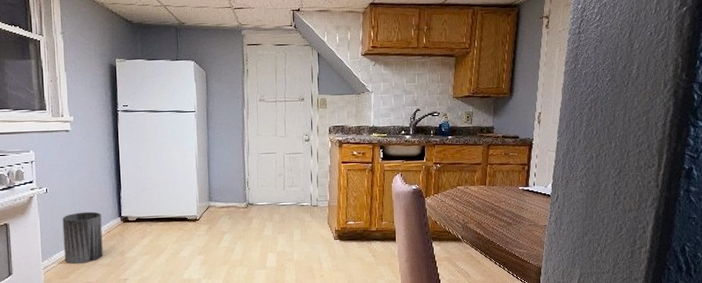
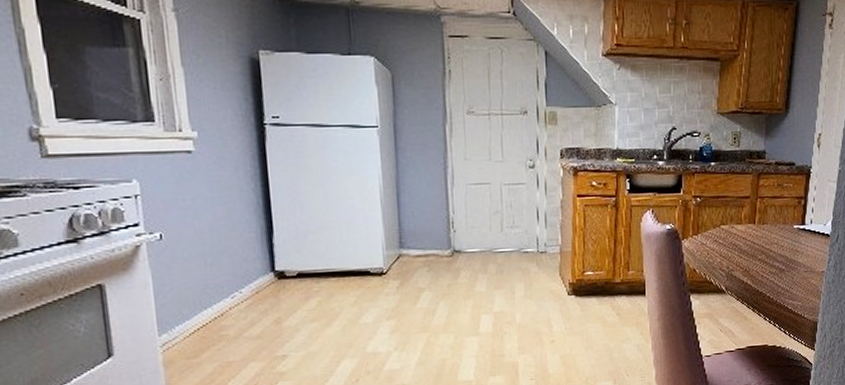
trash can: present [62,211,103,265] -> none [186,265,251,339]

